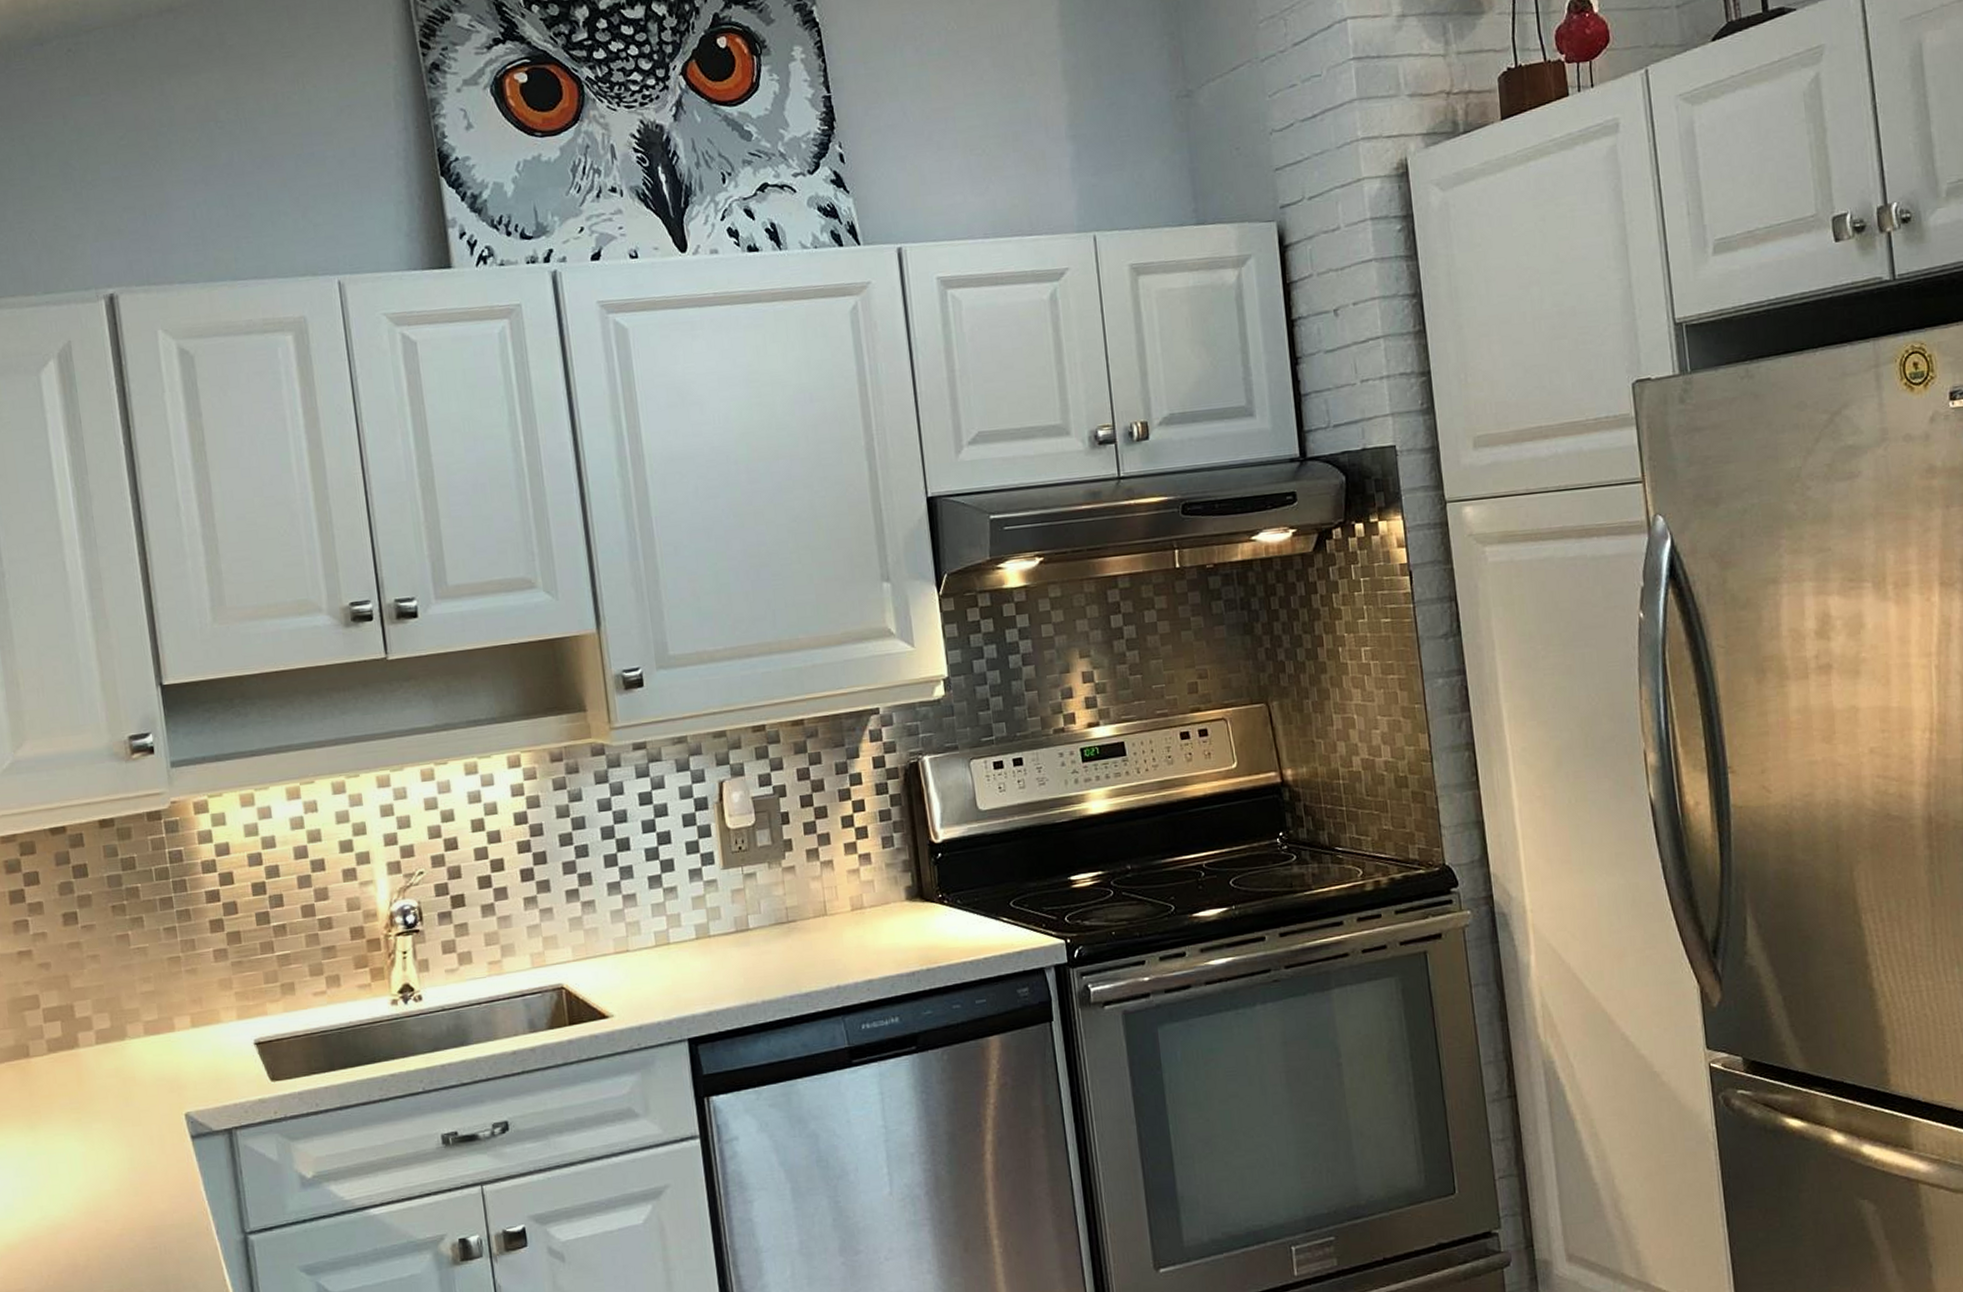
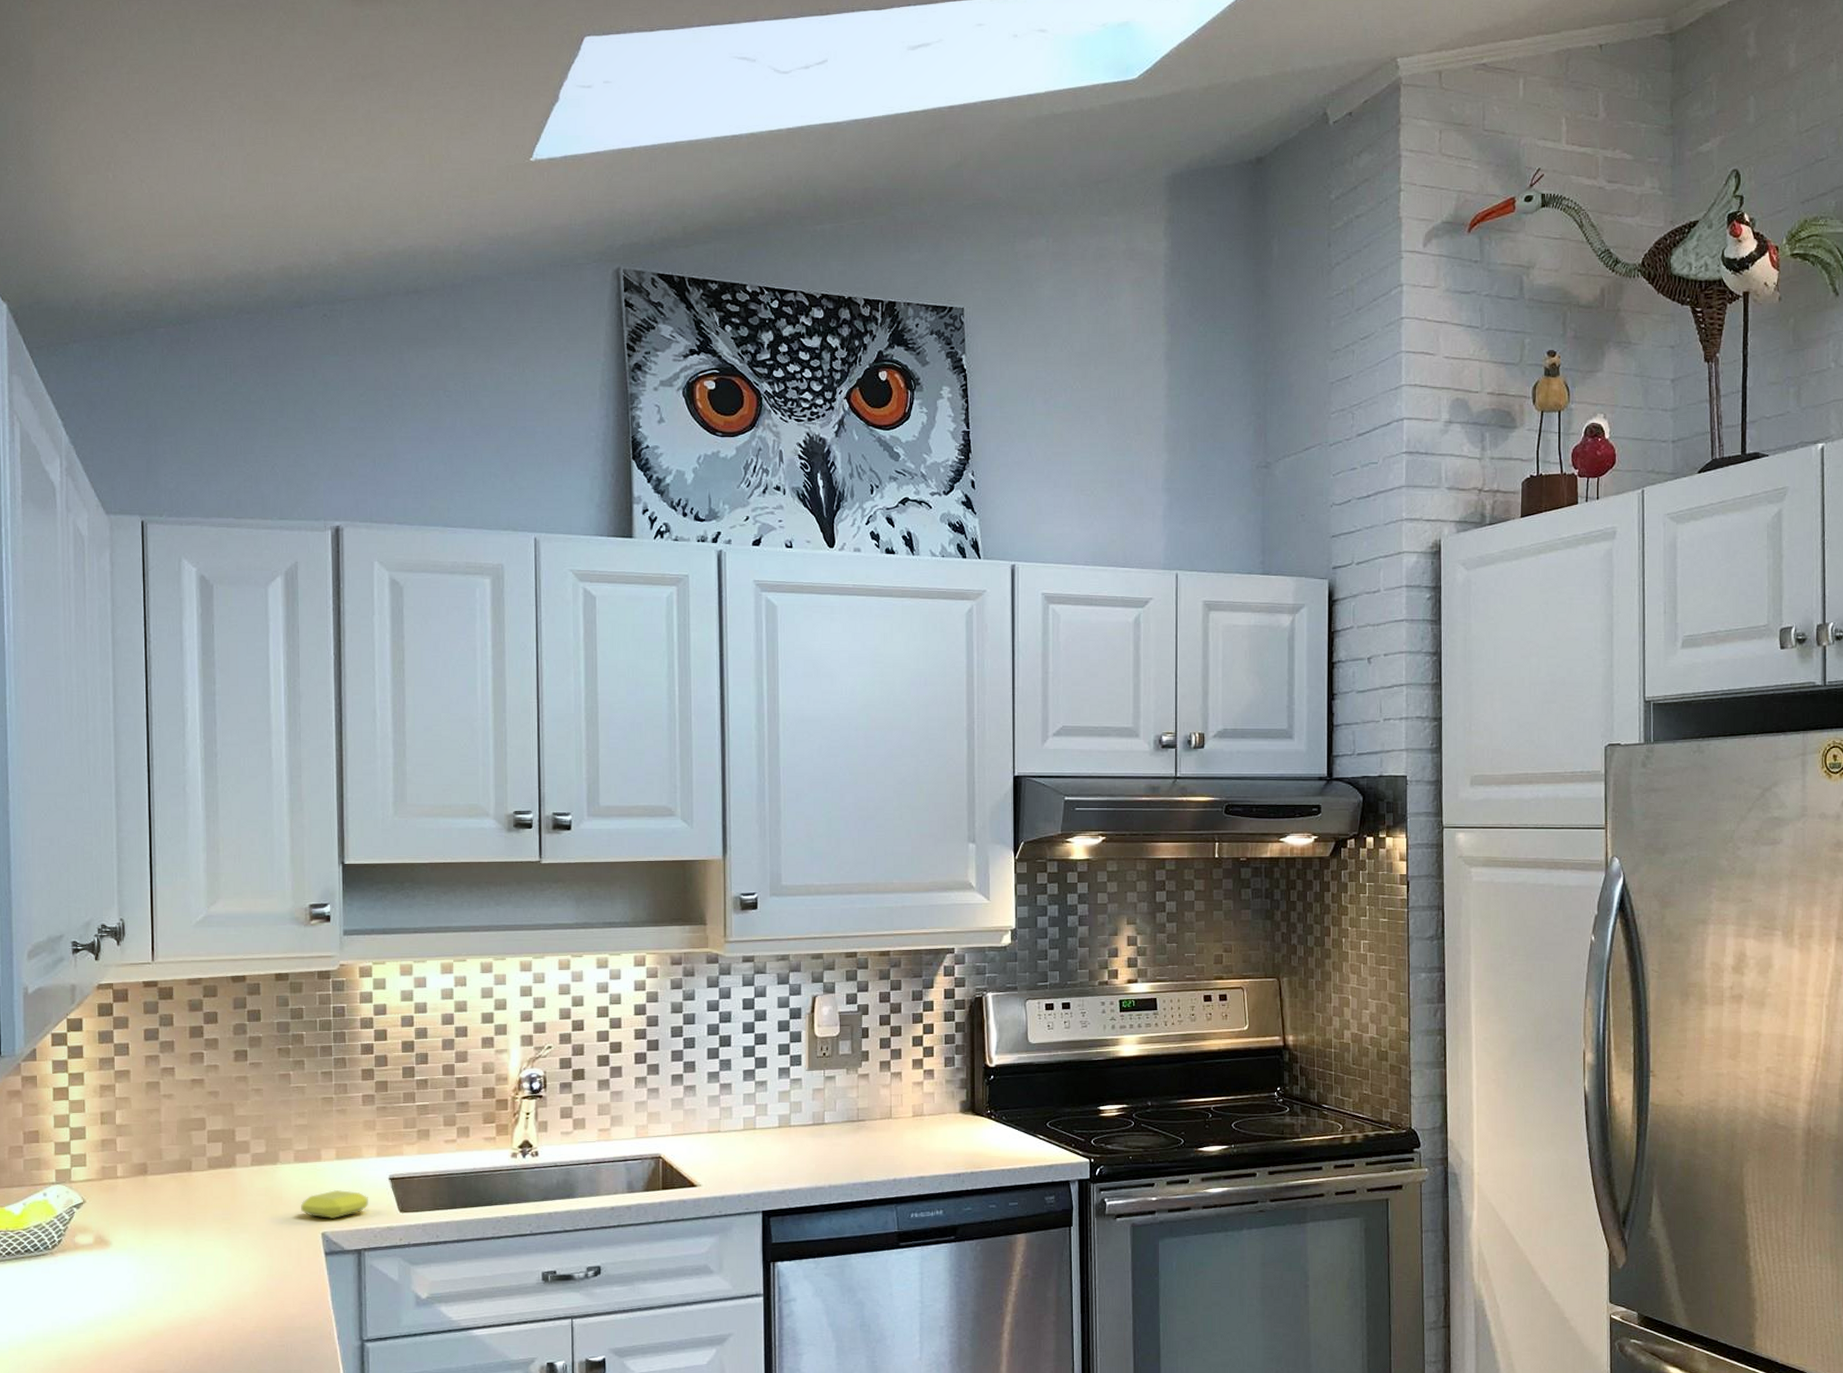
soap bar: none [158,1062,234,1097] -> present [301,1190,368,1220]

